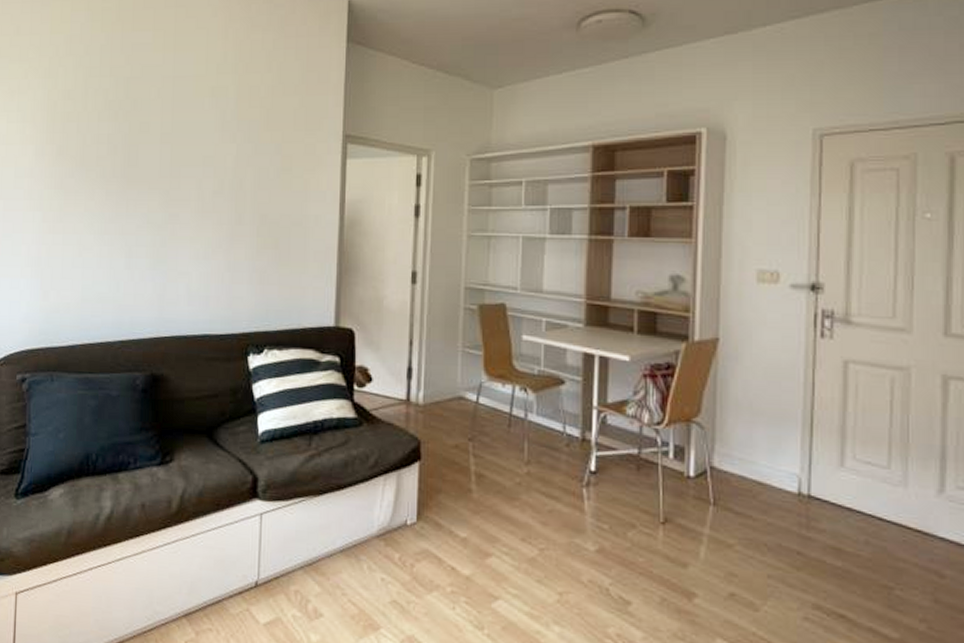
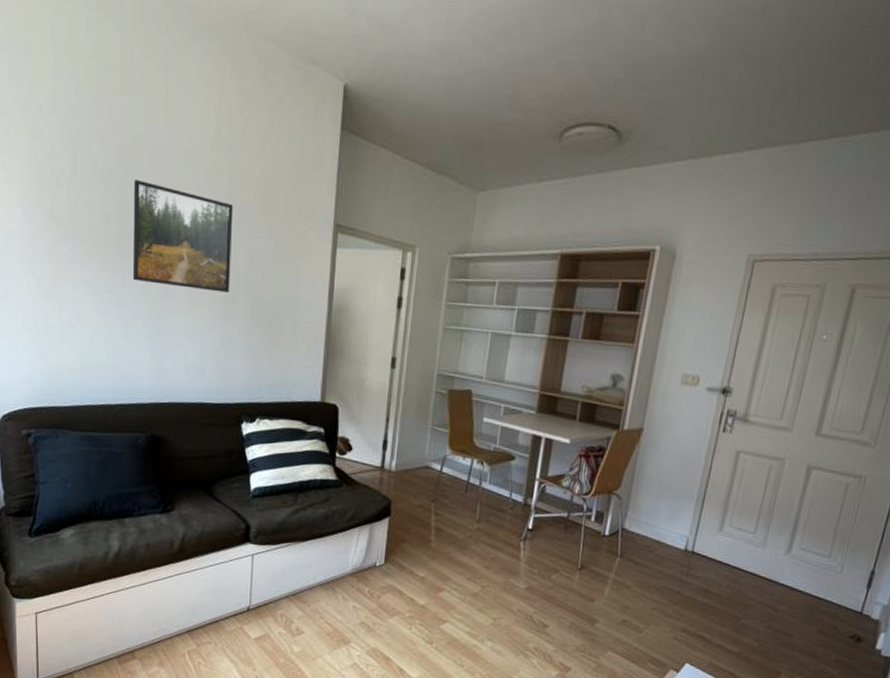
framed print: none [137,107,240,214] -> present [132,179,234,293]

